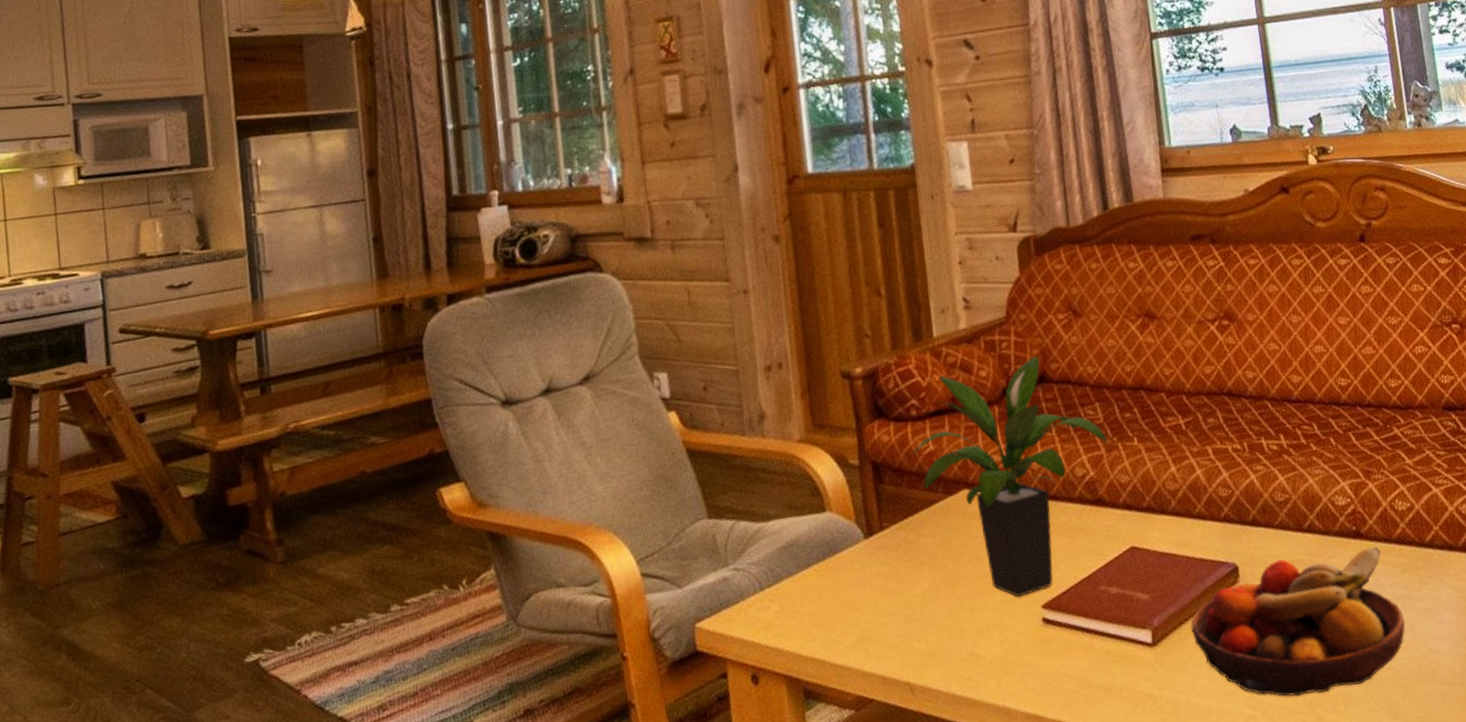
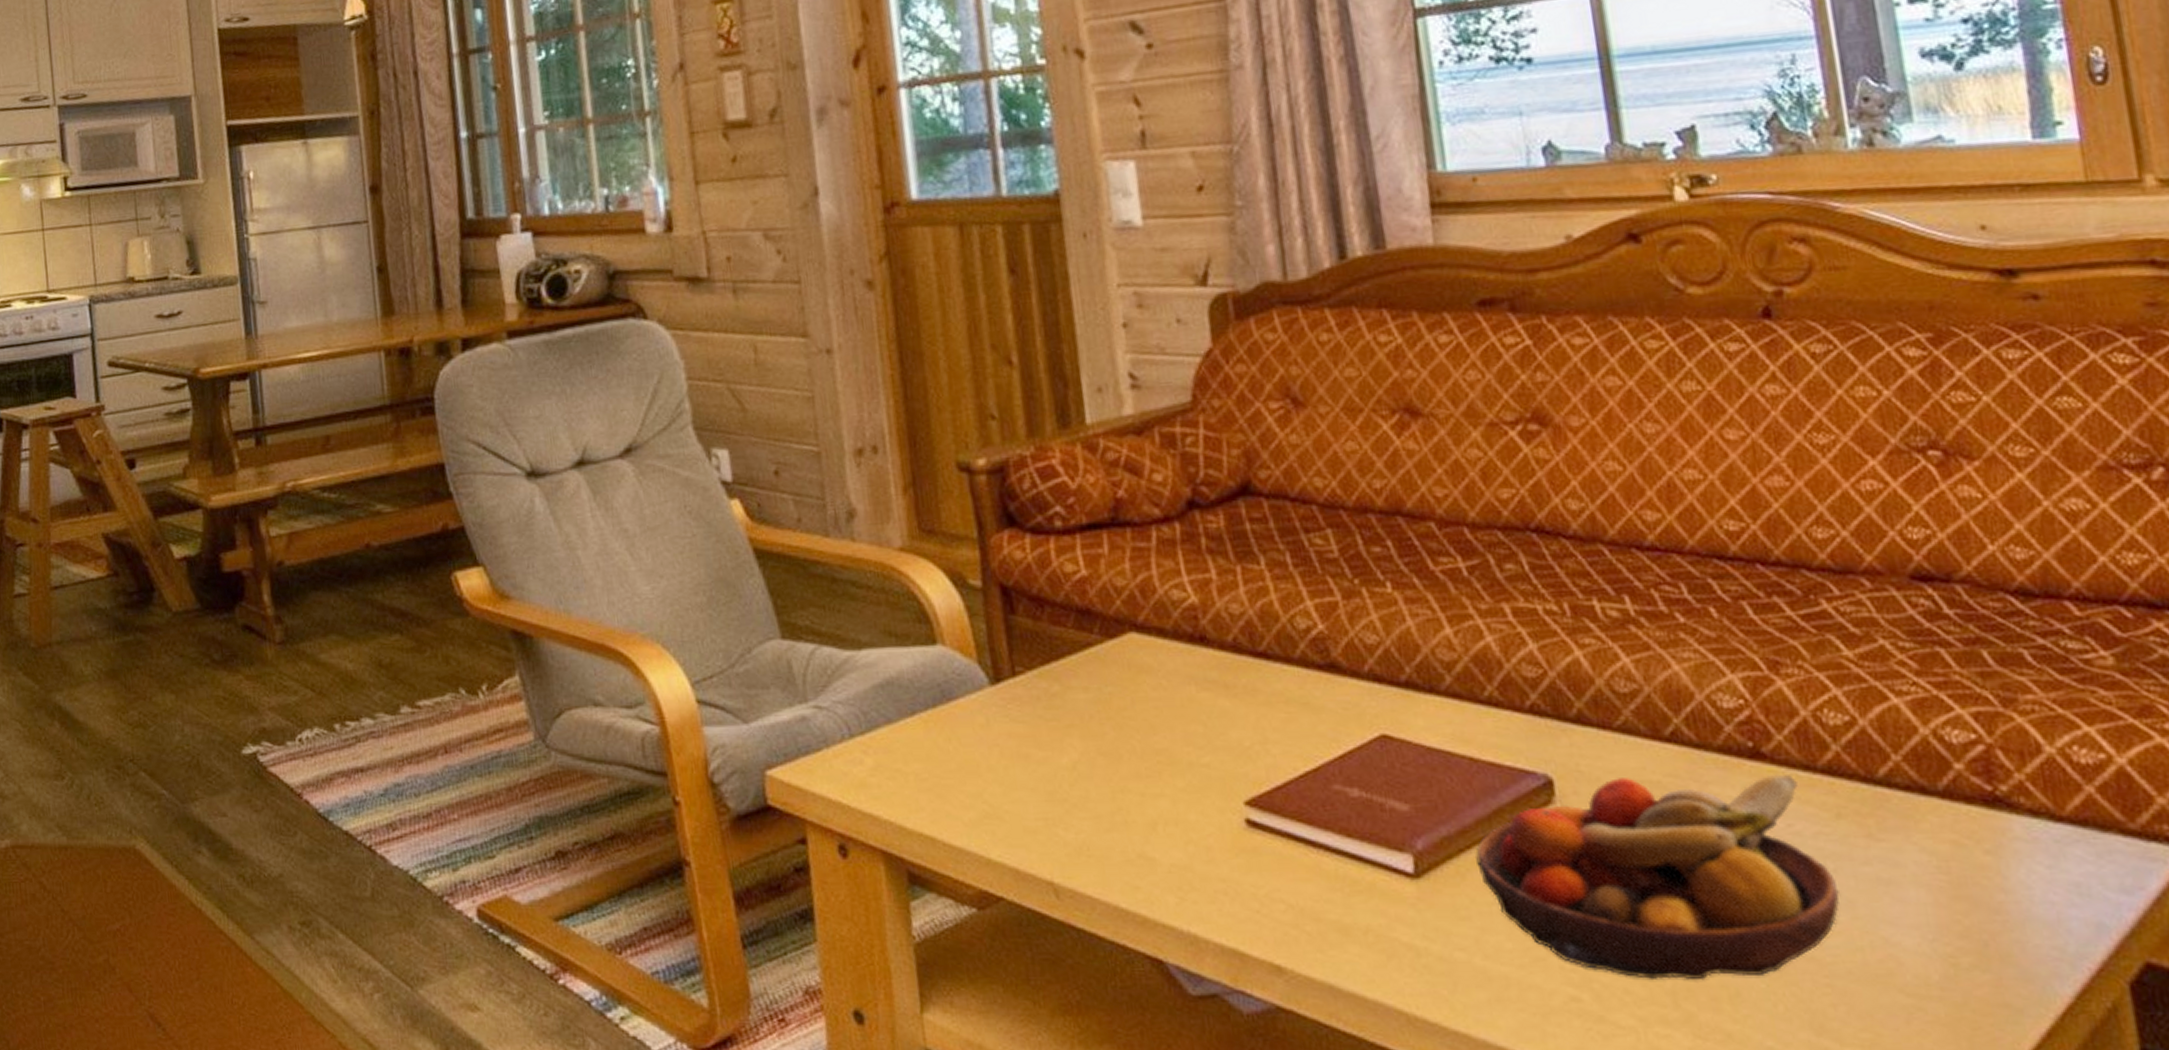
potted plant: present [912,356,1108,597] -> none [1056,458,1346,786]

